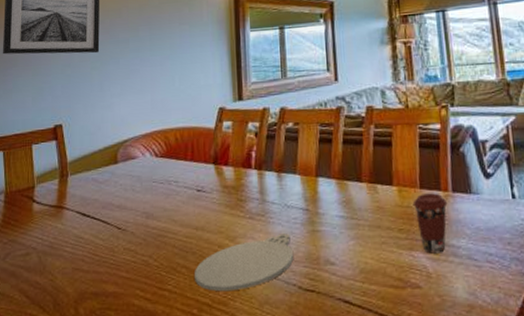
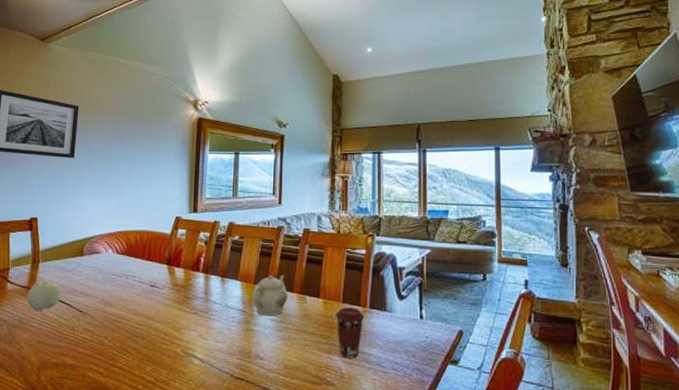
fruit: none [56,197,96,234] -> present [26,281,61,312]
plate: present [195,233,294,292] -> none [142,329,229,373]
teapot: none [314,162,356,214] -> present [252,274,288,317]

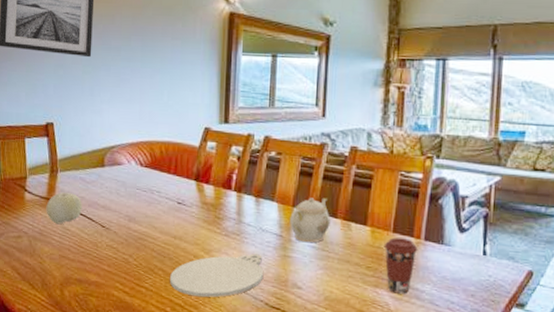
plate: none [142,329,229,373] -> present [170,253,264,298]

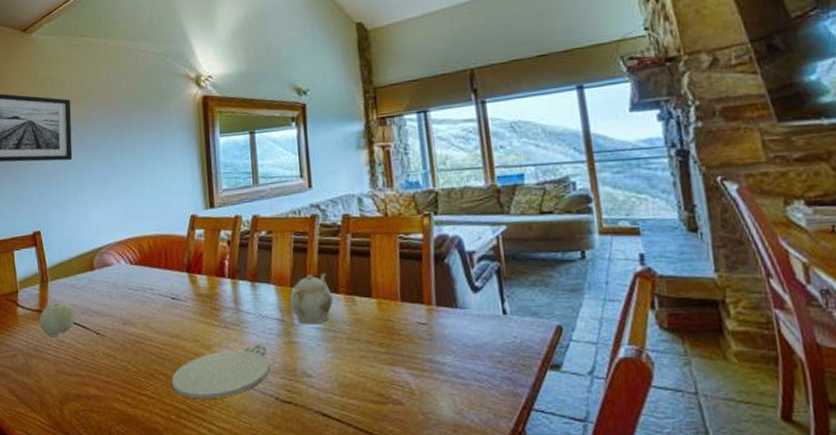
coffee cup: present [383,237,418,294] -> none [393,306,431,370]

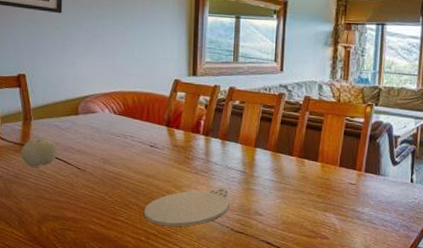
teapot: present [290,273,333,325] -> none [252,139,287,178]

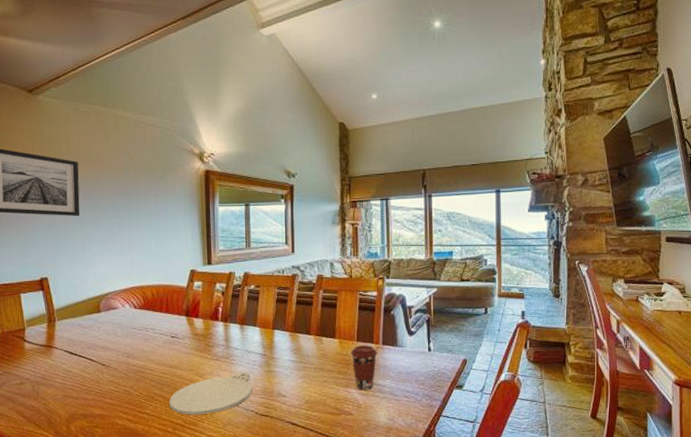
fruit: present [21,138,57,168] -> none [46,339,82,368]
coffee cup: none [331,171,360,216] -> present [350,345,378,390]

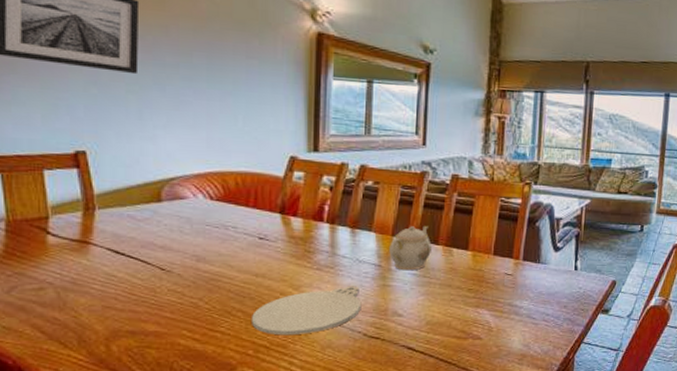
teapot: none [271,319,305,358] -> present [389,225,432,271]
coffee cup: present [350,345,378,390] -> none [484,260,517,312]

